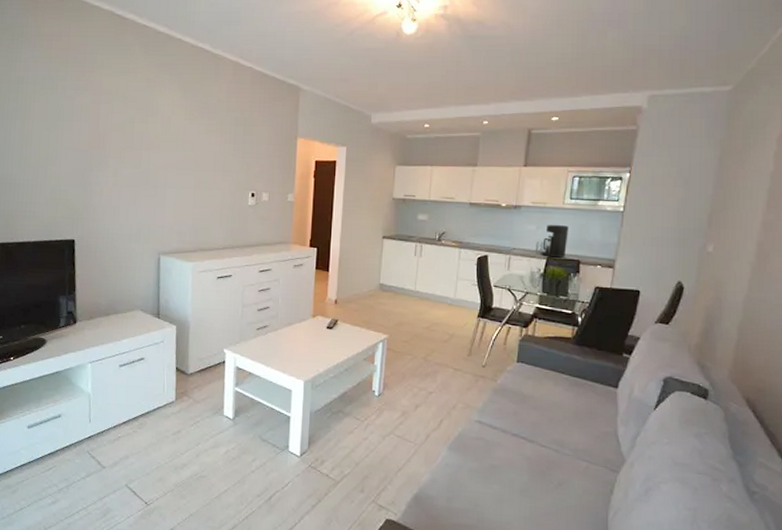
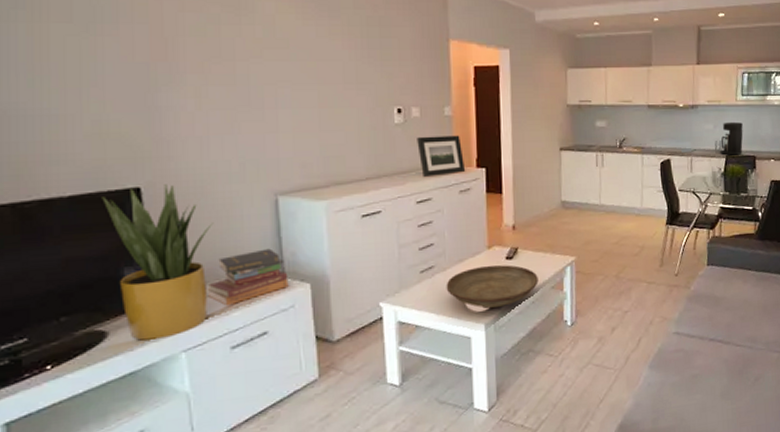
planter: none [52,239,117,351] -> present [102,184,214,341]
books: none [109,294,162,334] -> present [208,248,289,307]
picture frame: none [264,217,301,252] -> present [417,135,466,178]
decorative bowl: none [275,332,353,370] -> present [446,265,539,310]

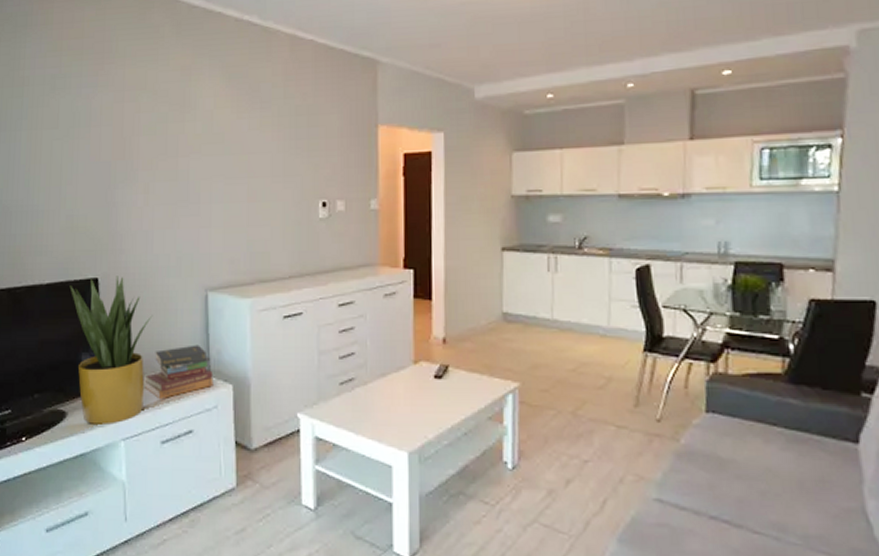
picture frame: present [417,135,466,178] -> none [341,231,392,278]
decorative bowl: present [446,265,539,310] -> none [366,384,472,436]
coffee maker: present [720,121,743,155] -> none [725,215,763,262]

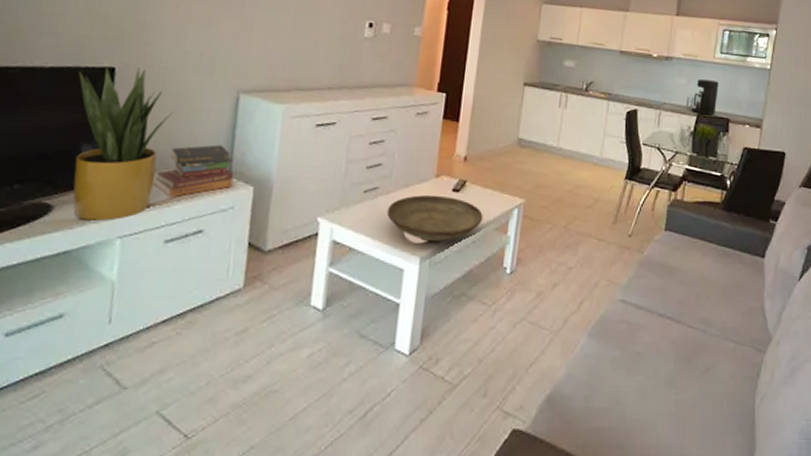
decorative bowl: none [366,384,472,436] -> present [386,195,483,243]
coffee maker: none [725,215,763,262] -> present [691,78,719,115]

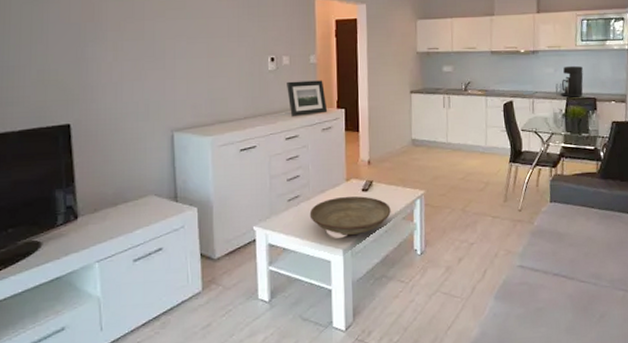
planter: present [72,67,175,221] -> none [42,121,124,251]
books: present [154,144,235,198] -> none [118,176,180,225]
picture frame: none [382,53,426,96] -> present [287,80,328,117]

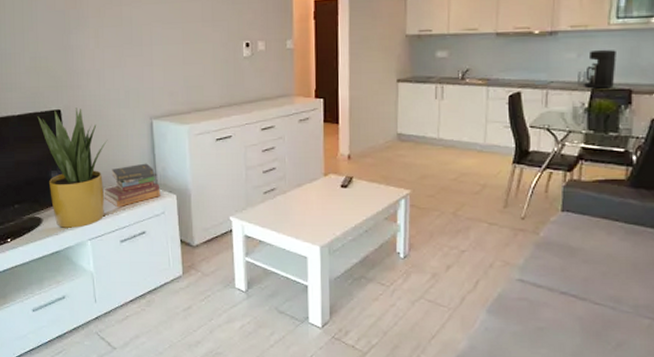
planter: none [42,121,124,251] -> present [37,107,108,228]
books: none [118,176,180,225] -> present [105,163,161,208]
picture frame: present [287,80,328,117] -> none [262,67,305,107]
decorative bowl: present [309,196,391,236] -> none [286,193,372,233]

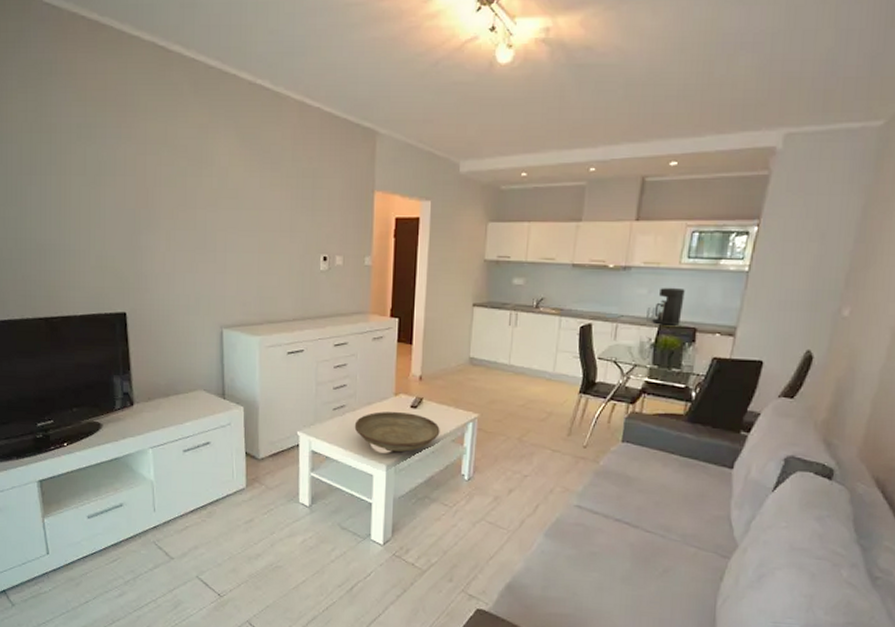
planter: present [37,107,108,228] -> none [101,311,175,435]
books: present [105,163,161,208] -> none [169,373,228,417]
decorative bowl: none [286,193,372,233] -> present [354,411,440,453]

